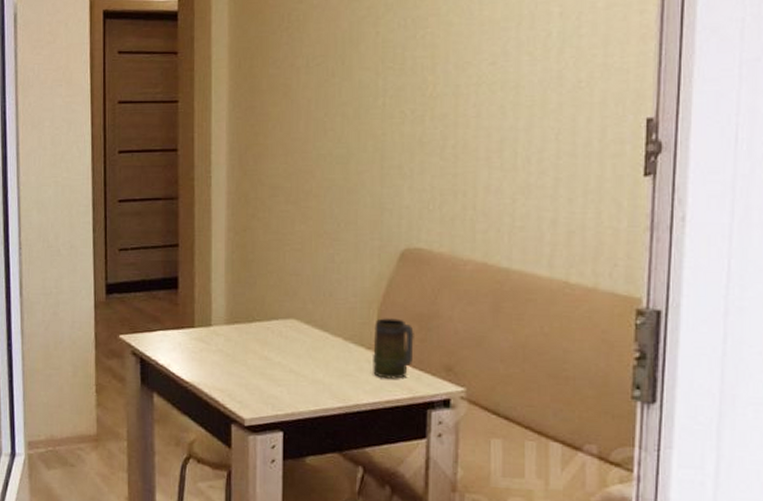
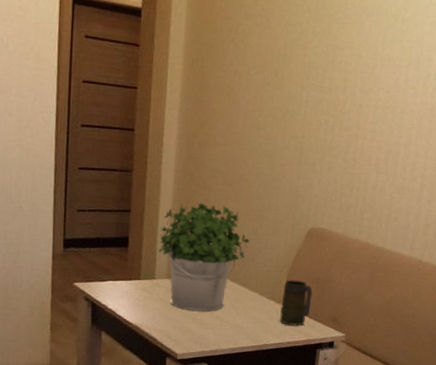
potted plant: none [213,228,325,364] -> present [158,203,250,312]

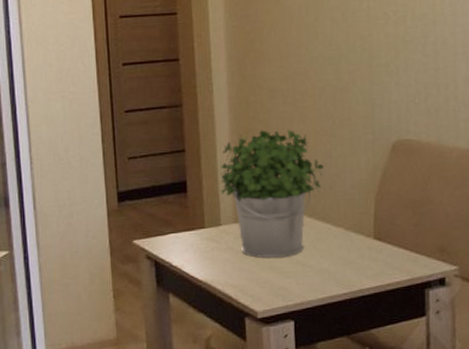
mug: present [280,279,313,326] -> none [372,206,409,263]

